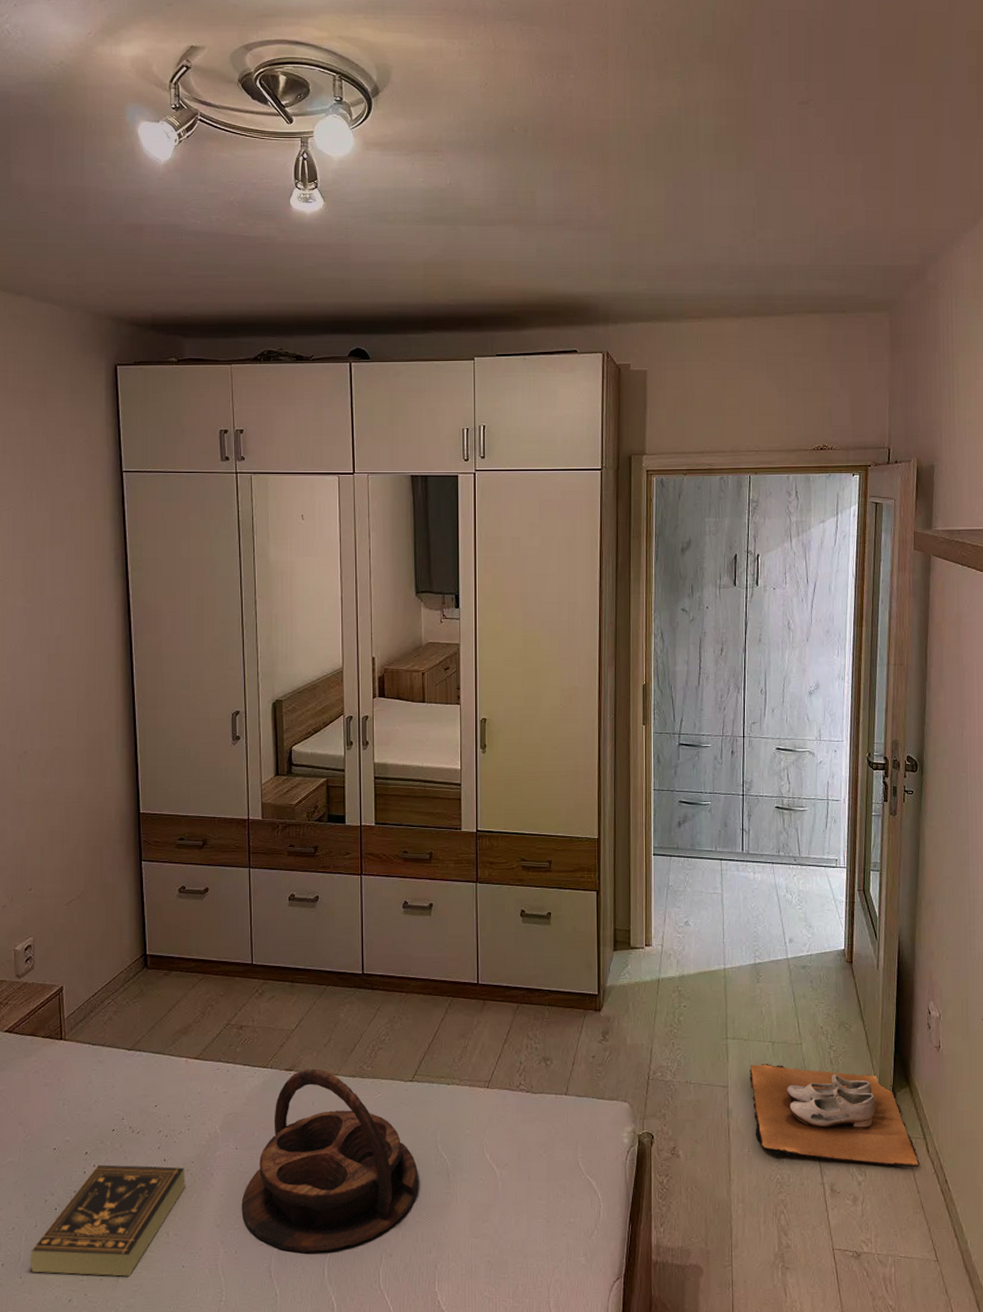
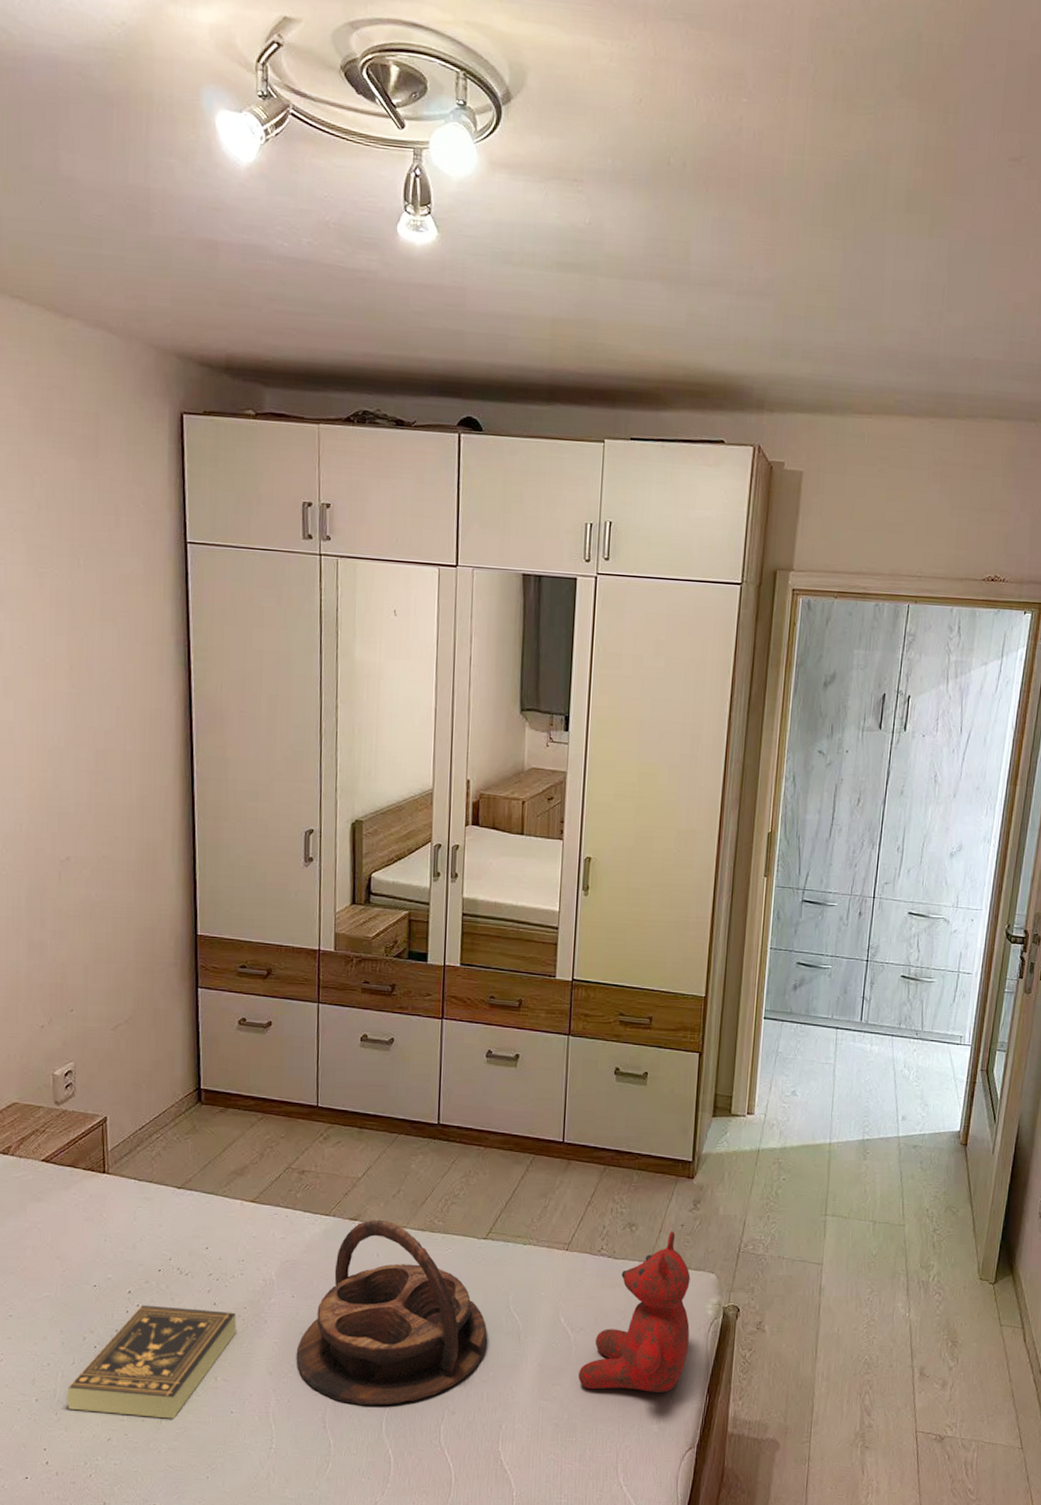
teddy bear: none [507,1063,608,1224] -> present [578,1231,691,1393]
shoe: present [749,1064,920,1168] -> none [846,1243,1015,1356]

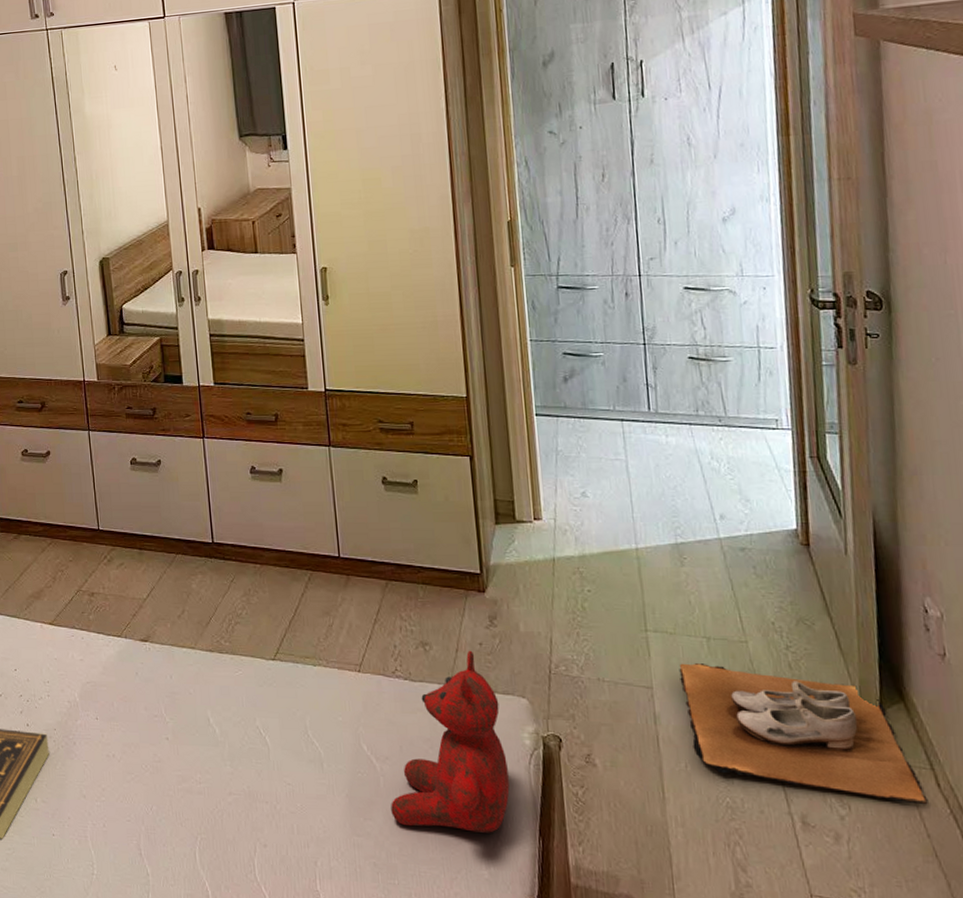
serving tray: present [296,1219,487,1405] -> none [105,640,290,834]
shoe: none [846,1243,1015,1356] -> present [679,663,928,805]

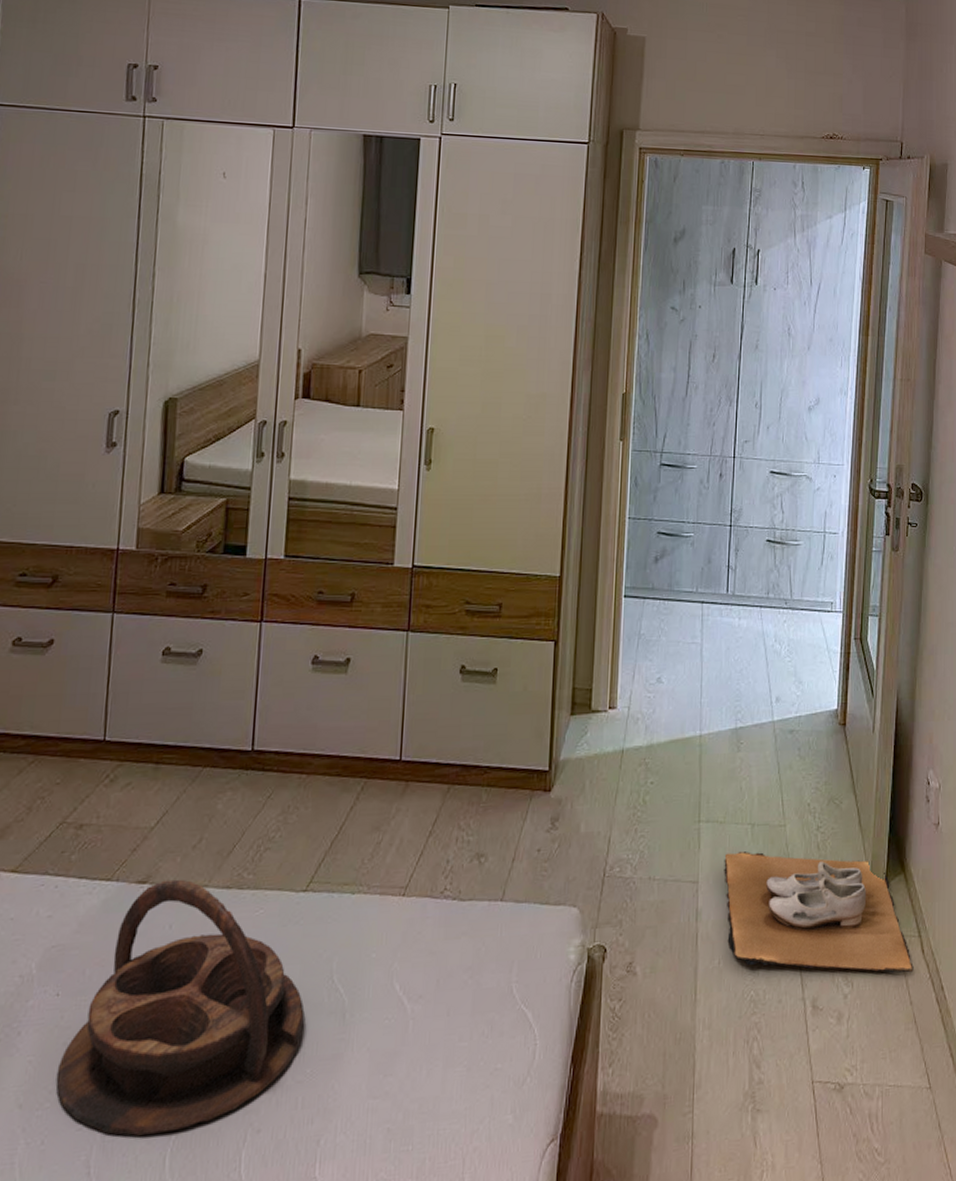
serving tray: none [105,640,290,834] -> present [55,879,305,1136]
teddy bear: present [391,650,510,833] -> none [416,858,549,1076]

